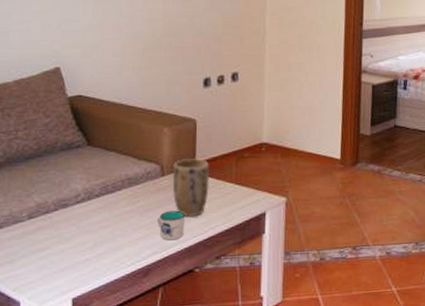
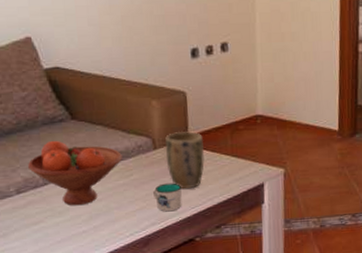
fruit bowl: none [41,165,131,233] -> present [27,140,122,206]

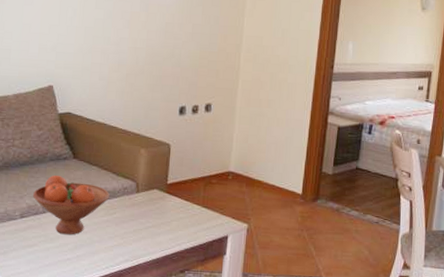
mug: present [153,183,182,212] -> none [130,224,155,251]
plant pot: present [165,131,205,189] -> none [145,178,180,233]

